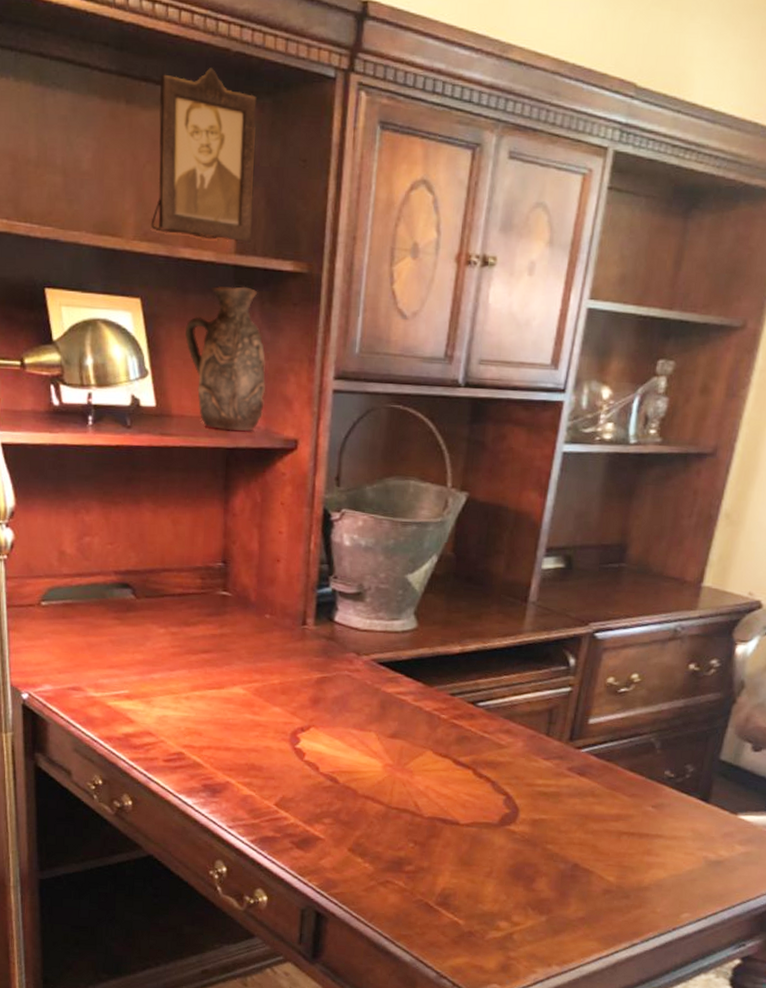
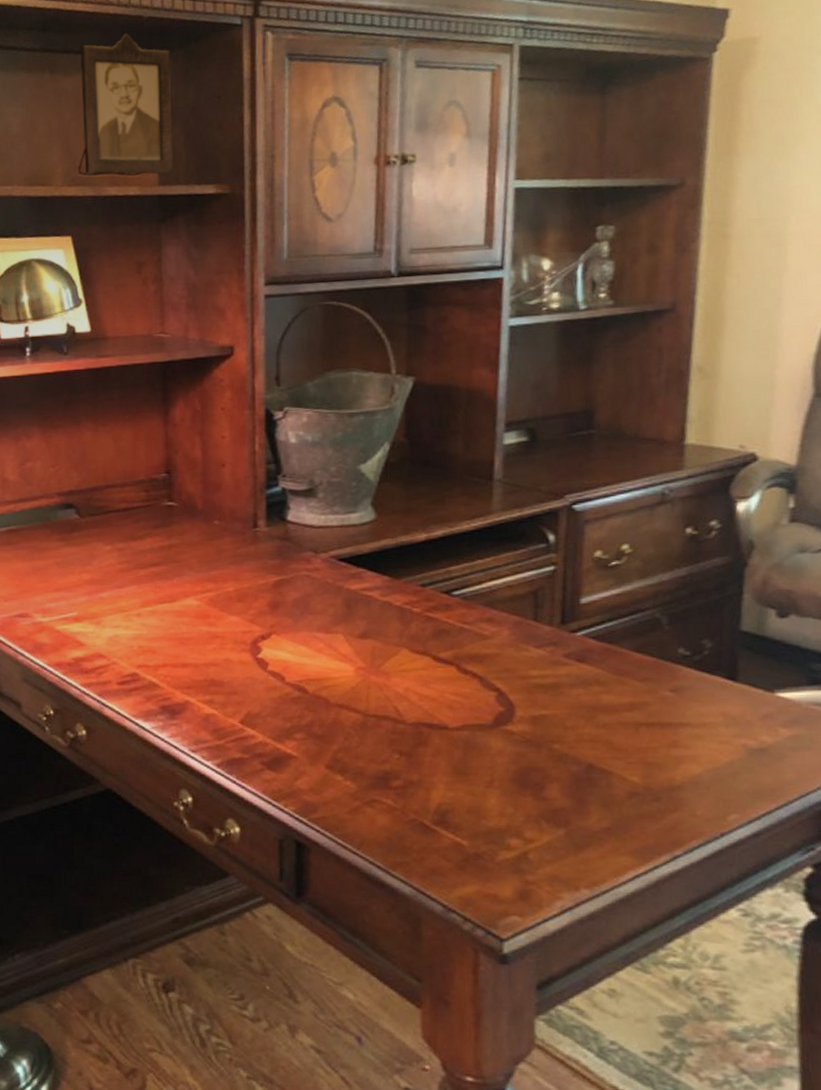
decorative vase: present [185,285,266,431] -> none [116,213,197,346]

